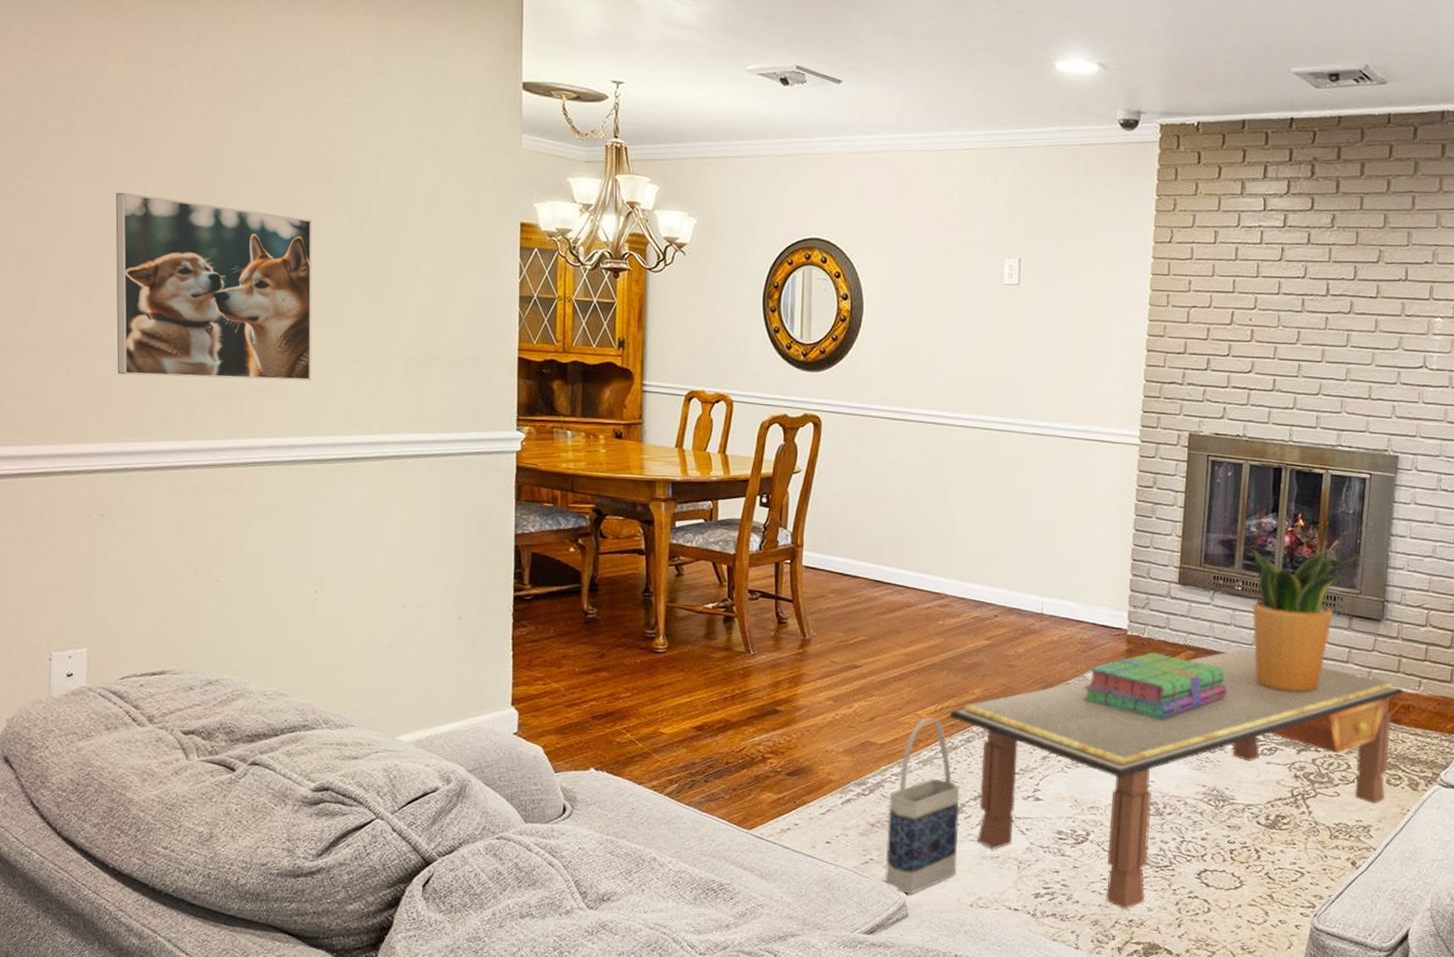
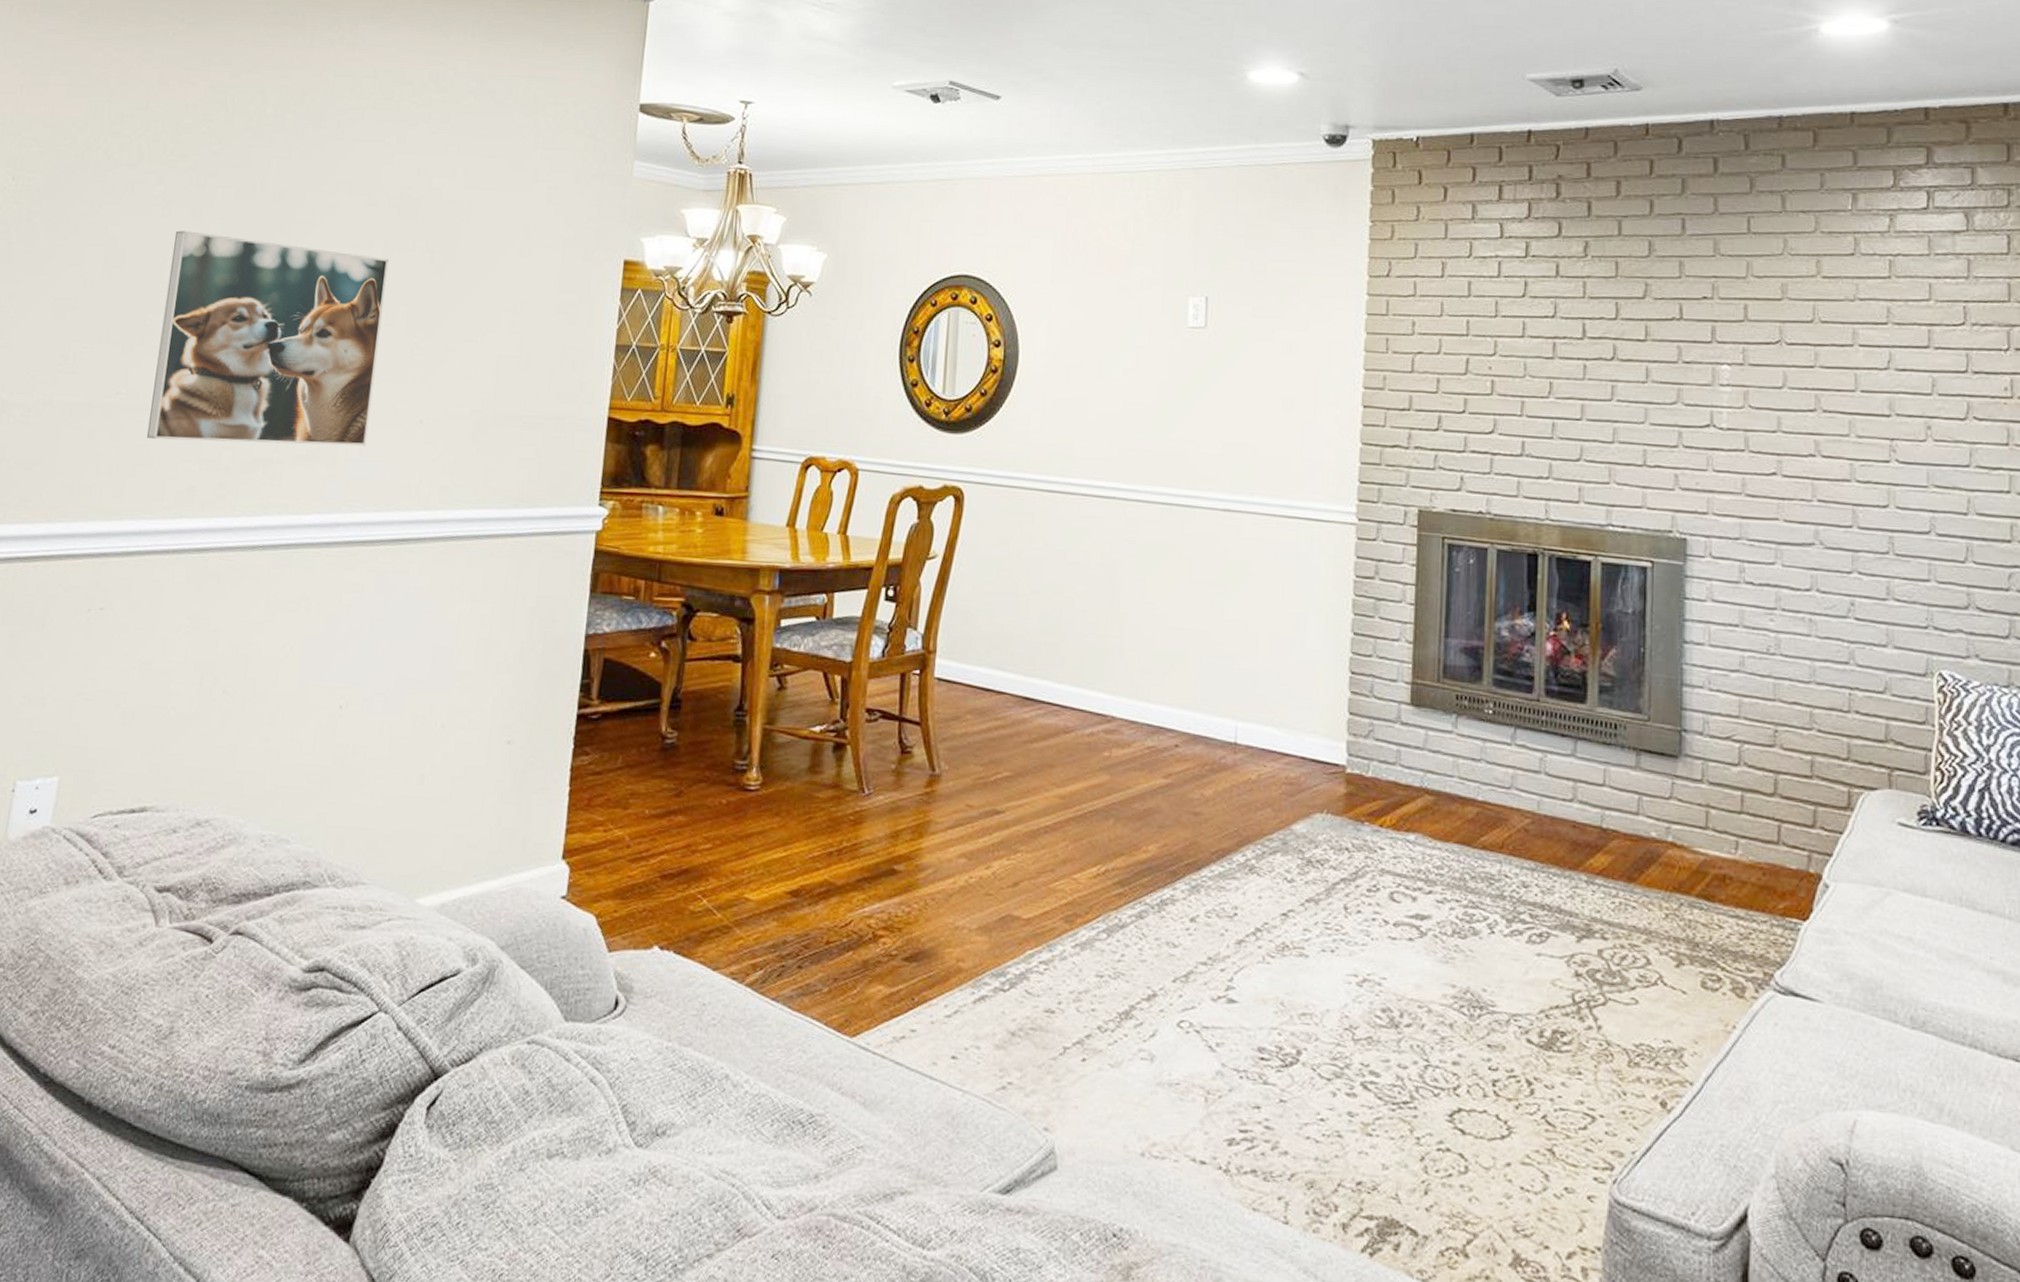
bag: present [885,717,960,894] -> none [1028,882,1128,1136]
coffee table: present [949,648,1403,909] -> none [1115,793,1715,1166]
stack of books: present [1082,652,1227,719] -> none [1289,797,1479,891]
potted plant: present [1250,548,1361,693] -> none [1502,658,1647,855]

